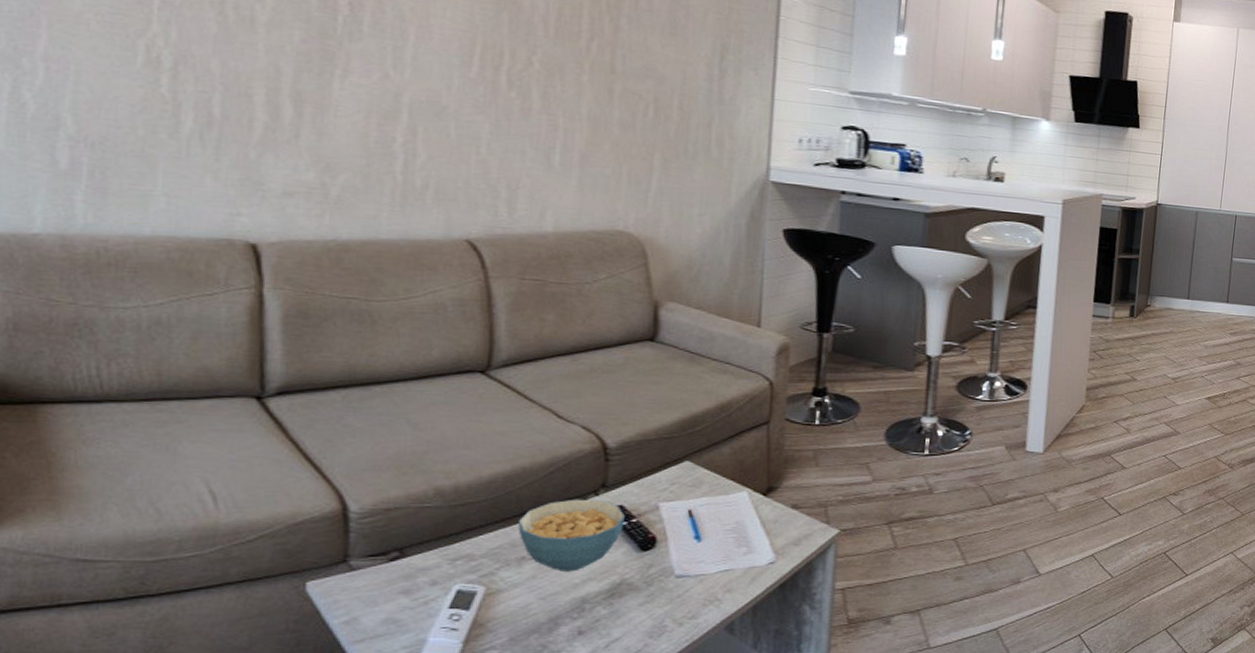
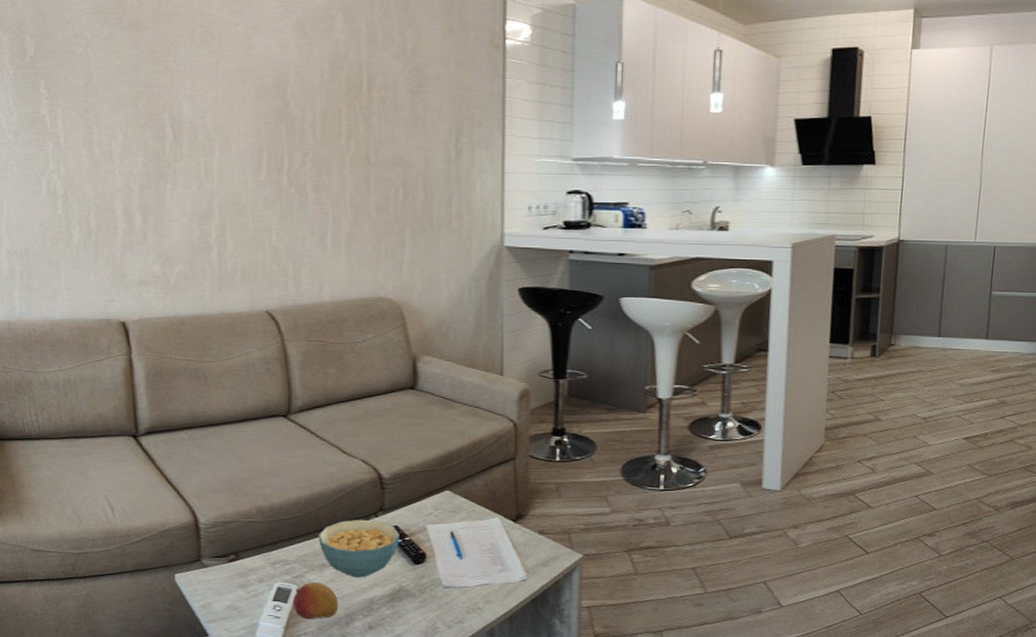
fruit: none [478,581,540,629] -> present [294,582,339,620]

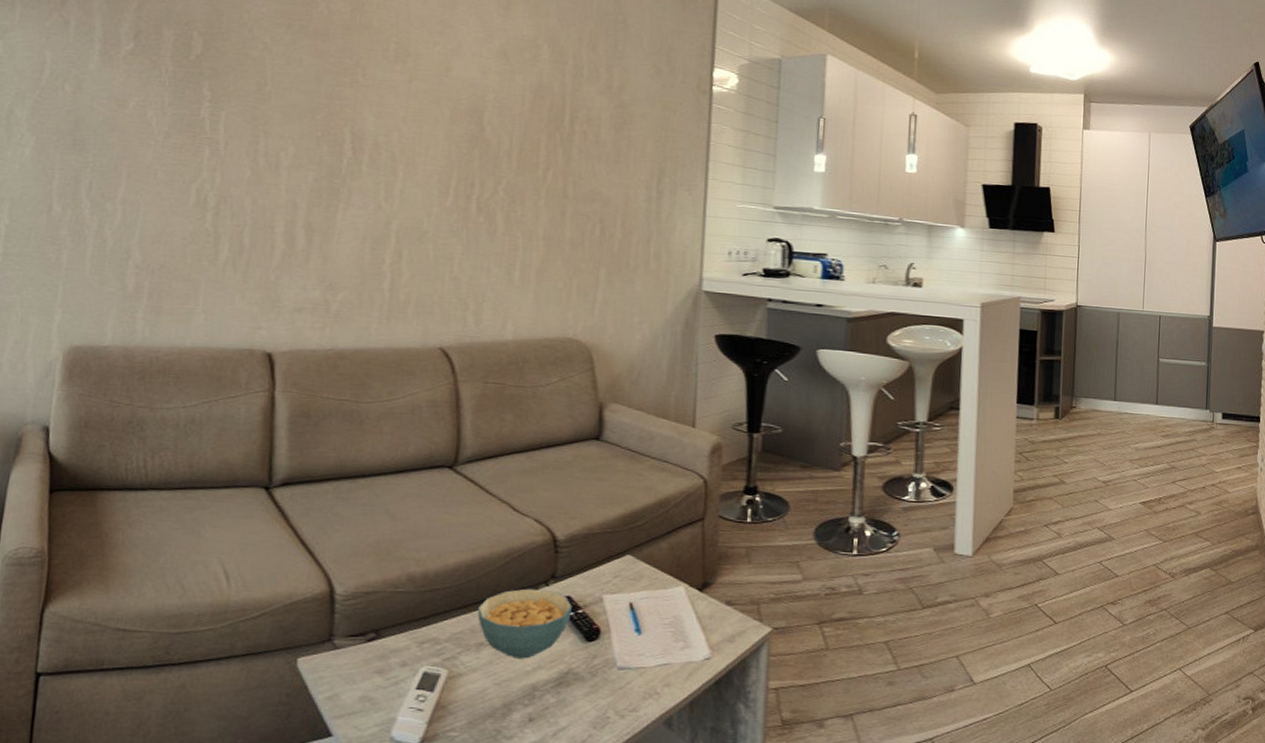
fruit: present [294,582,339,620] -> none [441,665,496,712]

